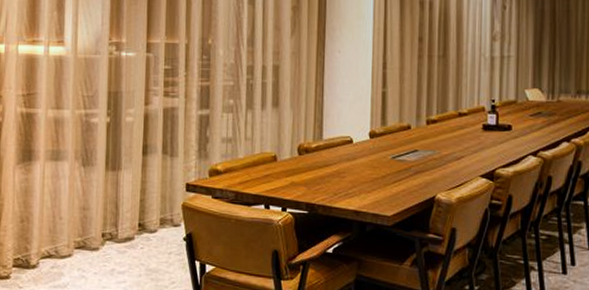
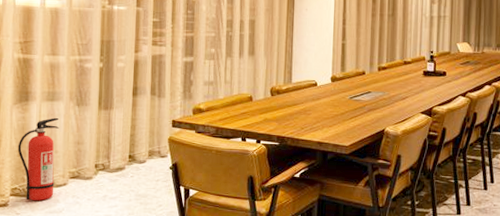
fire extinguisher: none [20,179,64,273] -> present [17,117,59,201]

